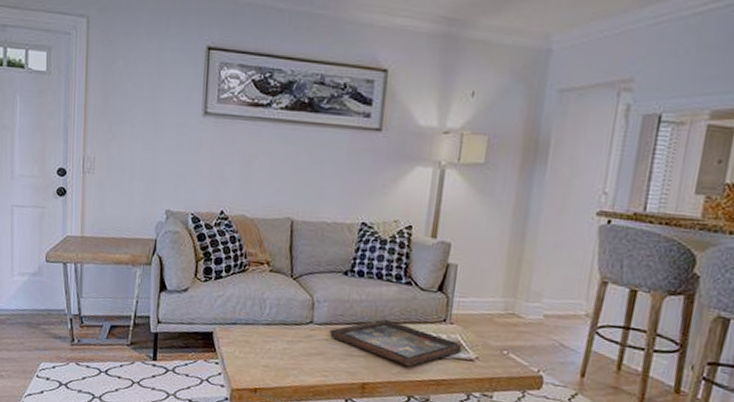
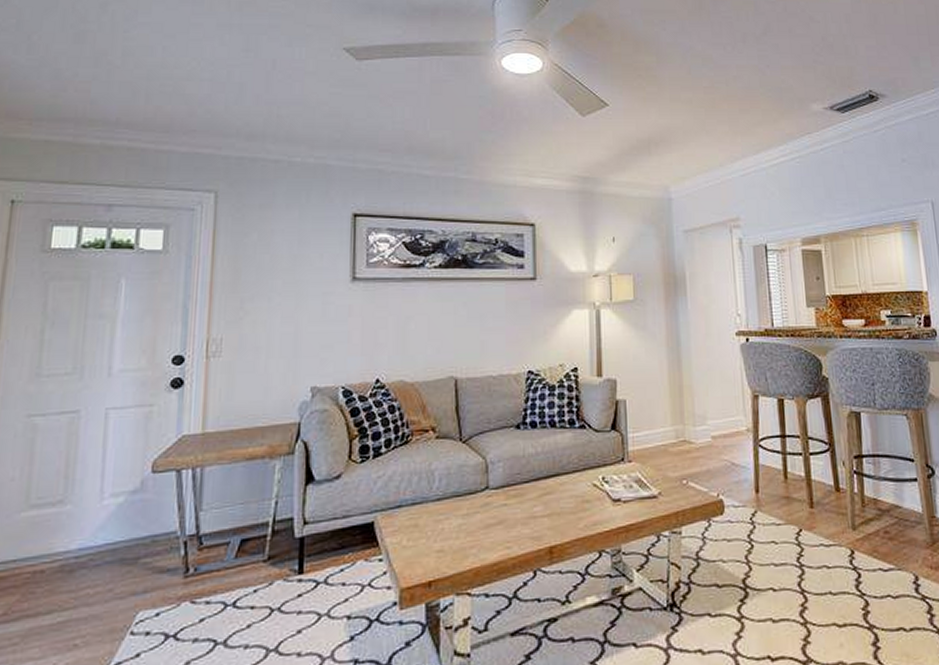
decorative tray: present [329,319,463,367] -> none [507,469,644,518]

